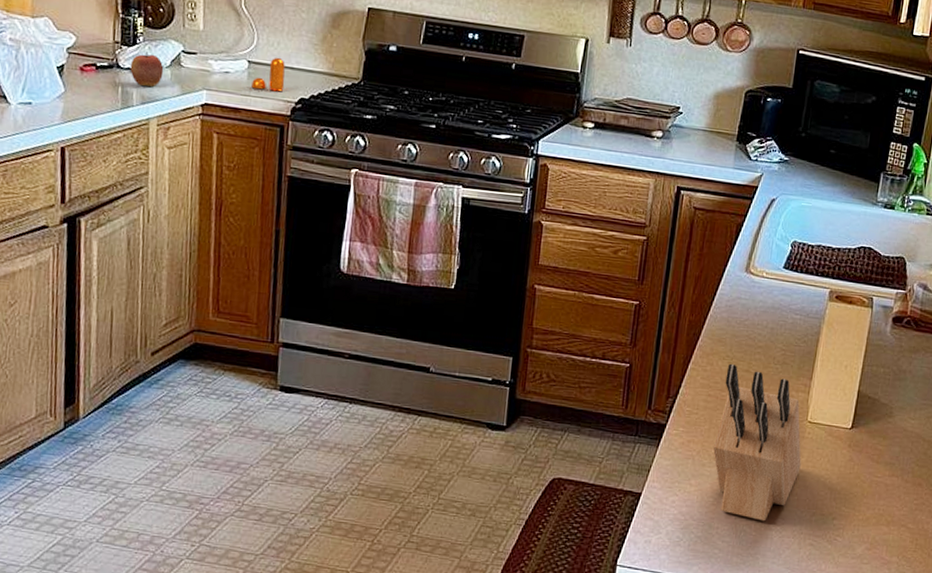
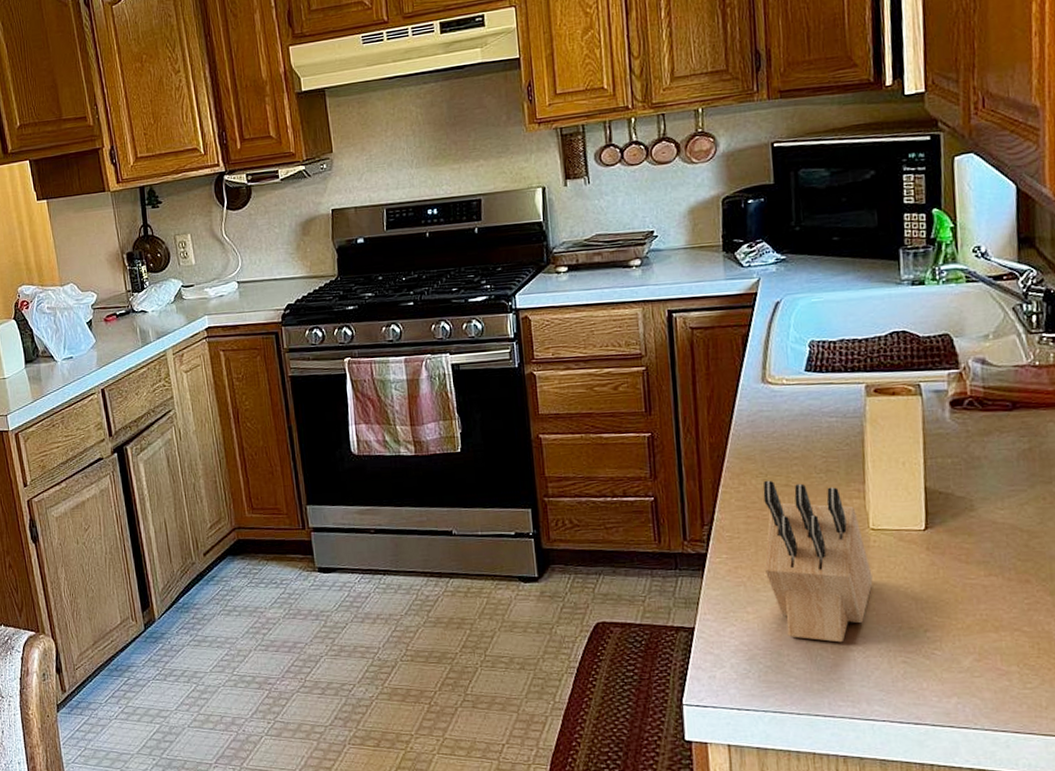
apple: present [130,51,164,87] -> none [142,293,170,323]
pepper shaker: present [251,57,285,92] -> none [244,272,272,305]

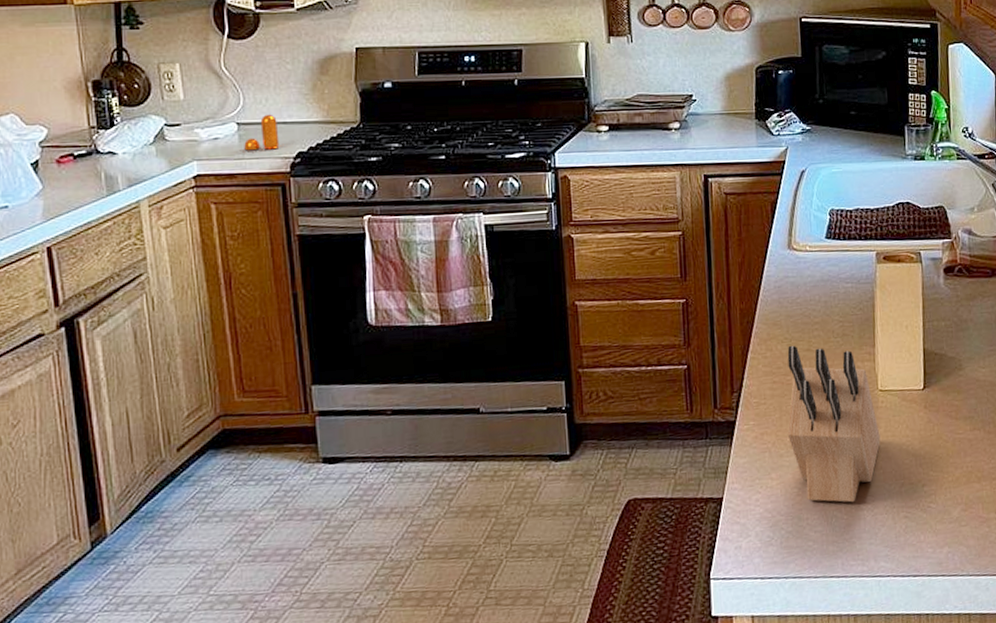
pepper shaker: none [244,272,272,305] -> present [244,114,280,151]

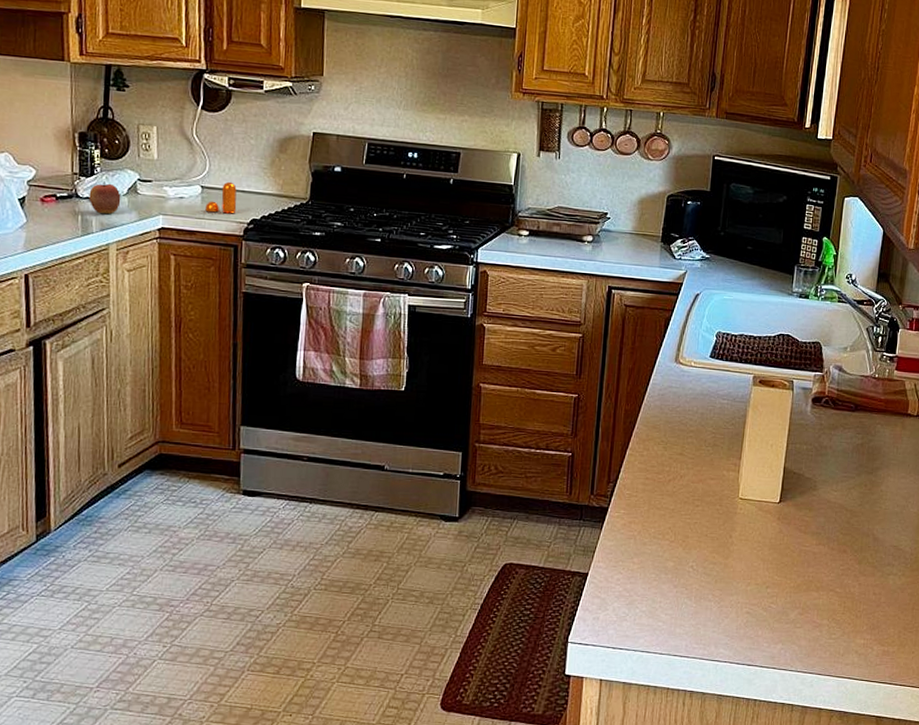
apple: none [110,132,148,168] -> present [88,181,121,214]
knife block: present [787,345,881,503] -> none [652,448,735,593]

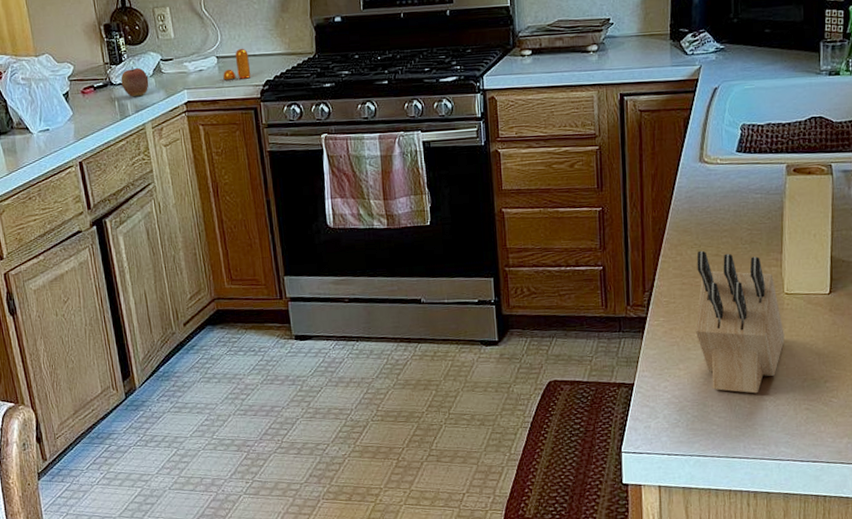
knife block: none [652,448,735,593] -> present [695,250,785,394]

